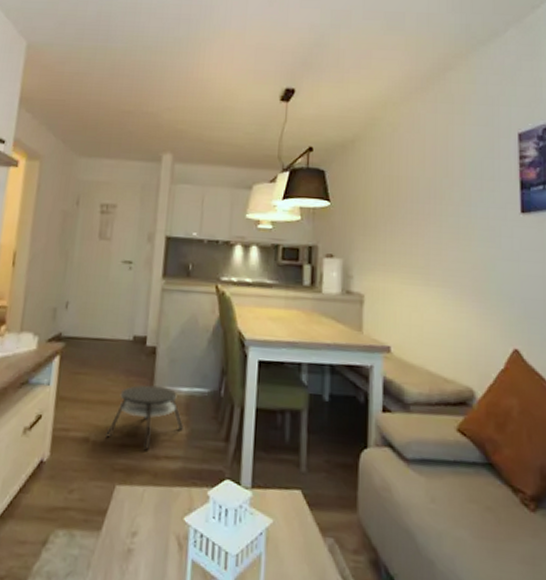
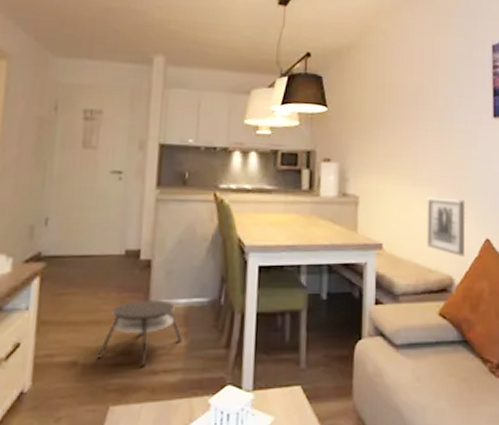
wall art: none [441,299,489,367] -> present [426,197,466,256]

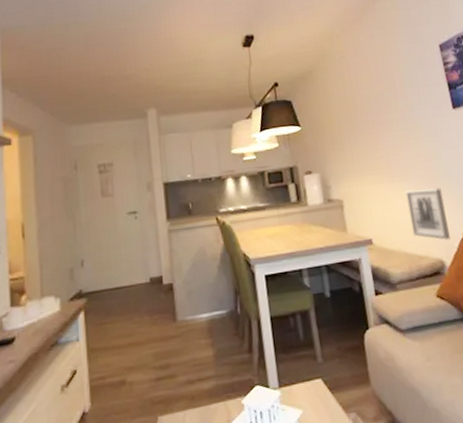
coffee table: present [97,300,183,366] -> none [140,317,211,378]

